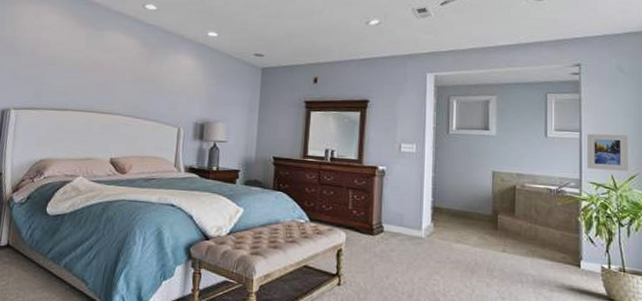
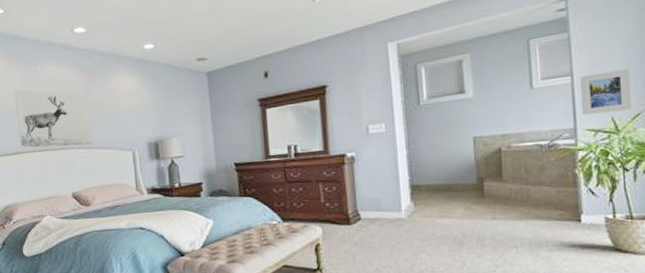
wall art: none [68,49,145,115] -> present [14,89,93,148]

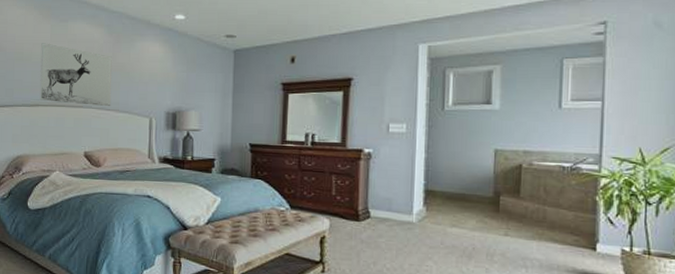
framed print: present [579,69,632,115] -> none [608,101,664,144]

